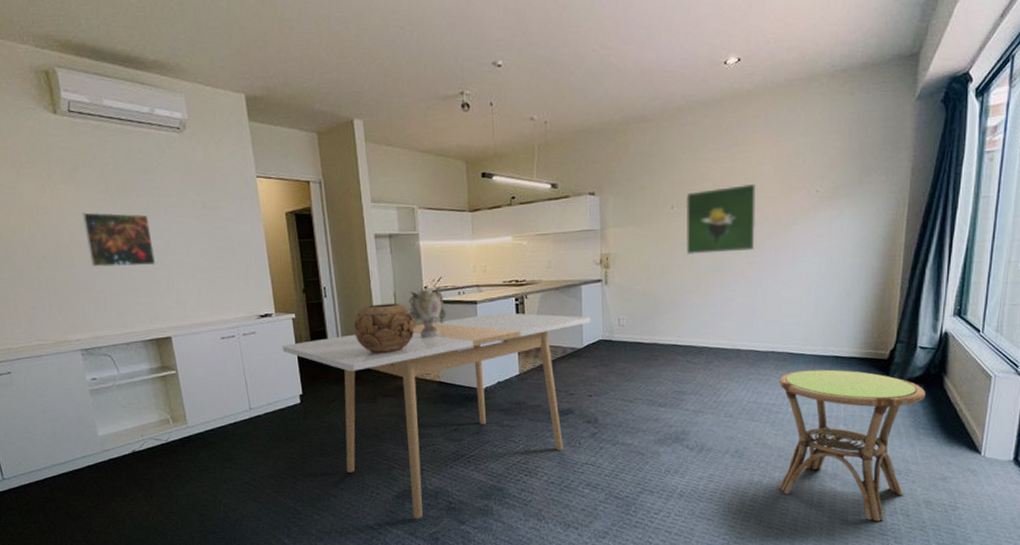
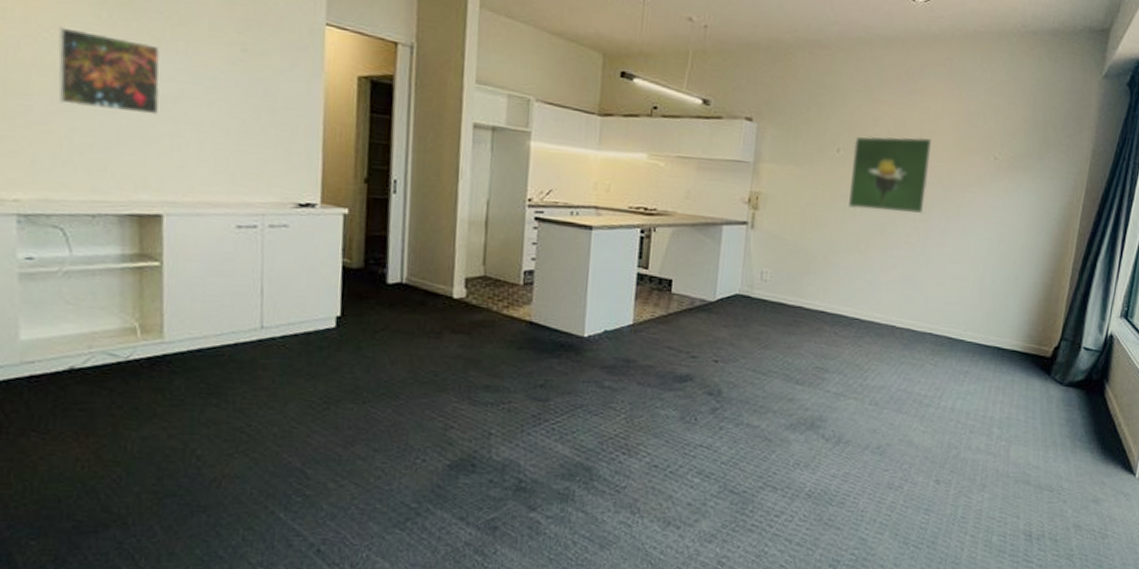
dining table: present [281,312,591,519] -> none [322,243,729,500]
decorative bowl: present [354,303,415,354] -> none [426,211,509,277]
vase: present [408,286,447,338] -> none [503,201,552,265]
side table: present [779,369,926,522] -> none [921,359,1086,546]

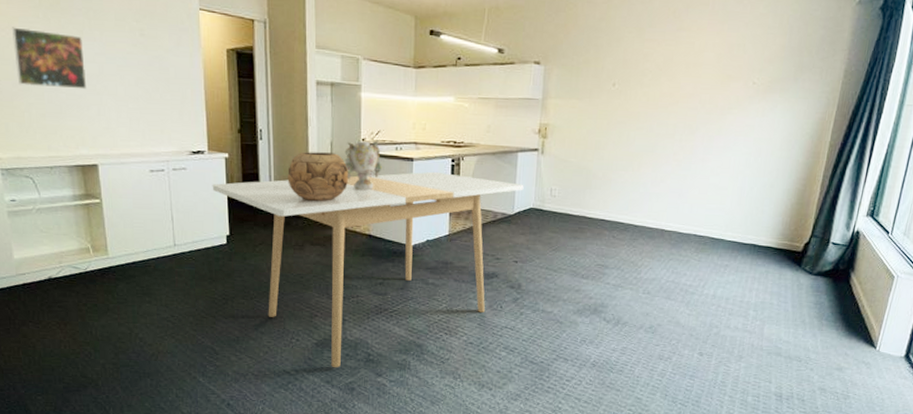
dining table: none [322,243,729,500] -> present [212,171,524,368]
decorative bowl: none [426,211,509,277] -> present [287,152,349,202]
vase: none [503,201,552,265] -> present [344,140,382,191]
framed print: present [849,136,933,213] -> none [623,68,697,135]

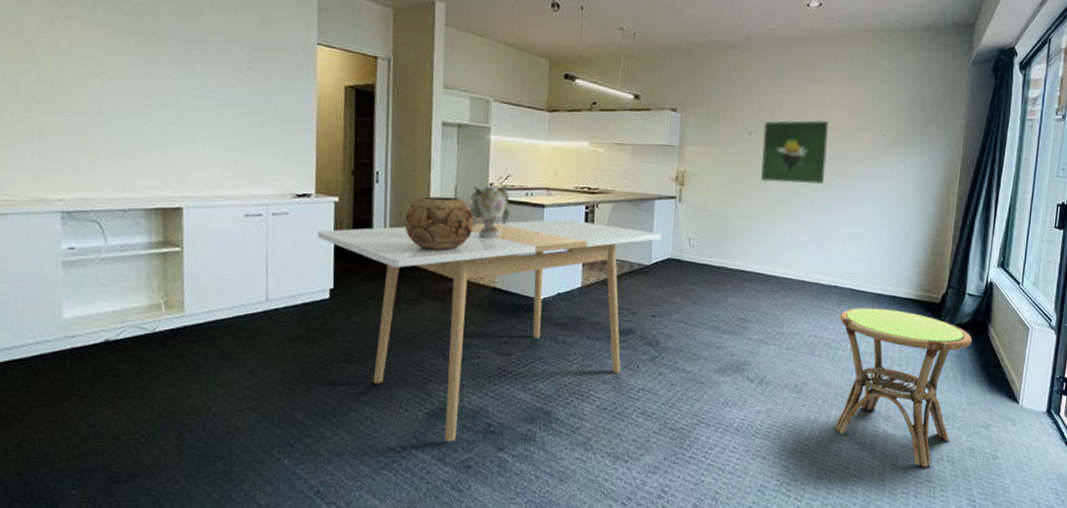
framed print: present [12,27,87,89] -> none [95,54,181,124]
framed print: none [623,68,697,135] -> present [761,119,830,184]
side table: none [687,255,833,404] -> present [835,308,972,468]

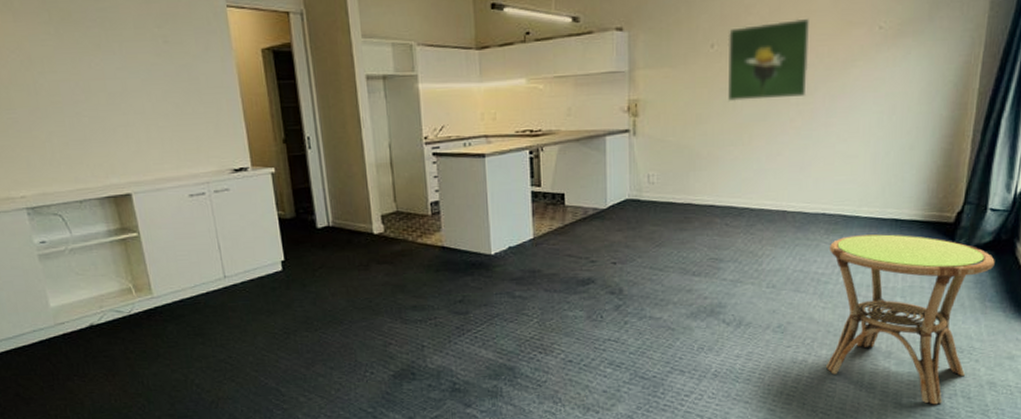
dining table: present [317,219,661,443] -> none [259,167,616,402]
decorative bowl: present [405,196,474,252] -> none [343,156,414,215]
vase: present [469,185,511,239] -> none [405,136,450,197]

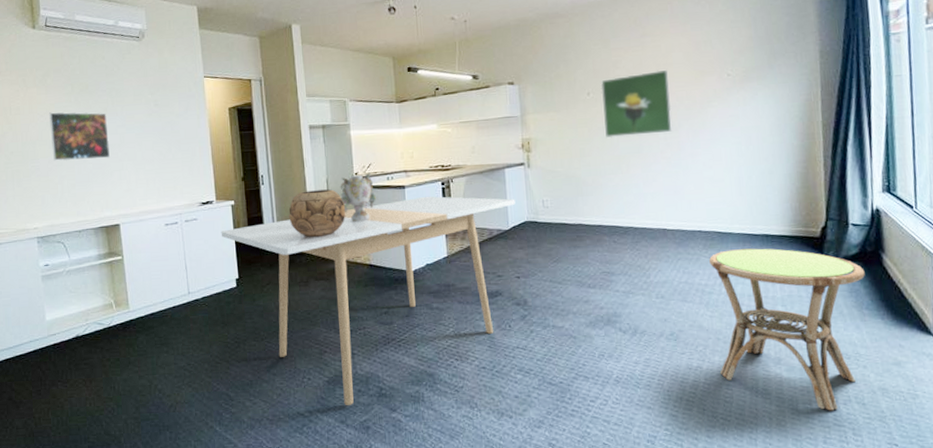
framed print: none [22,47,111,113] -> present [49,112,111,161]
dining table: none [259,167,616,402] -> present [220,196,516,406]
decorative bowl: none [343,156,414,215] -> present [288,189,346,238]
vase: none [405,136,450,197] -> present [340,172,376,222]

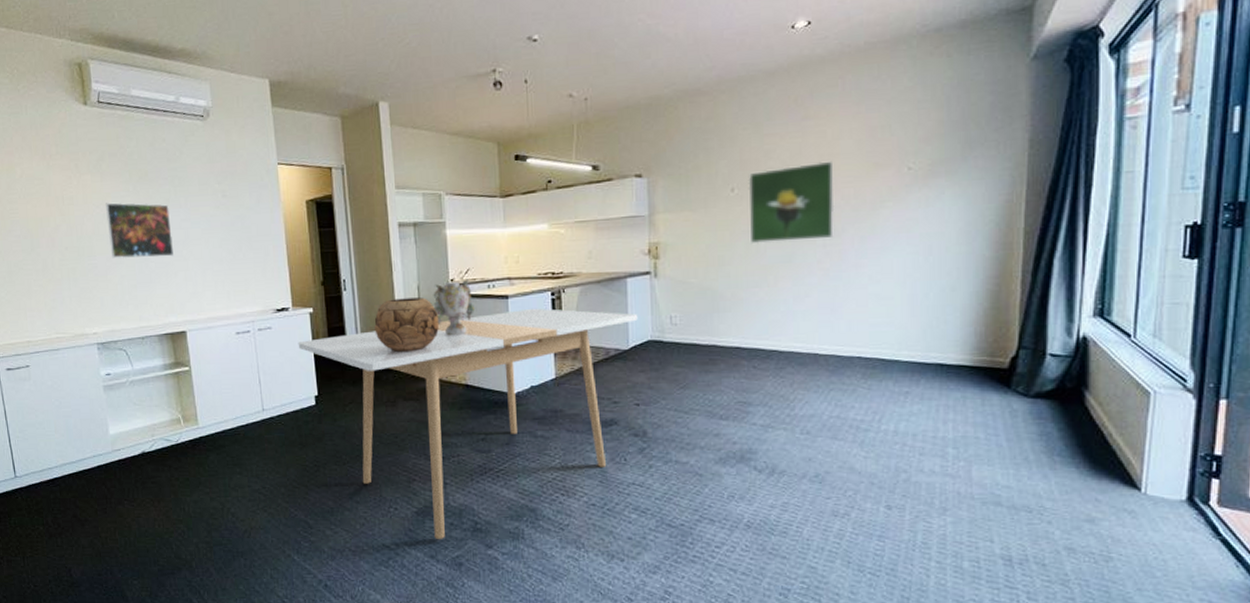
side table: present [709,248,865,411] -> none [868,380,1061,571]

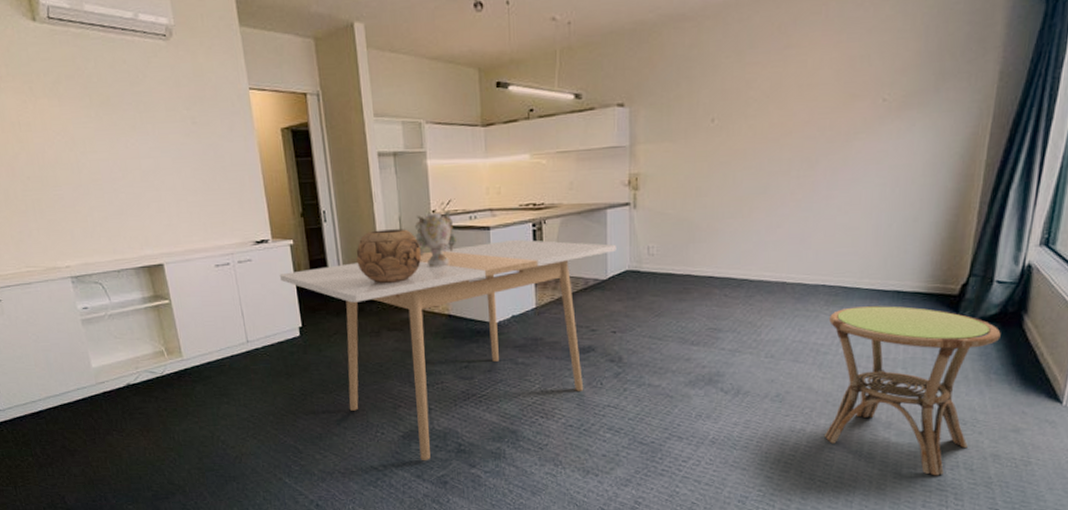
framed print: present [106,202,175,259] -> none [67,129,145,190]
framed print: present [748,161,835,244] -> none [728,91,812,175]
side table: none [868,380,1061,571] -> present [825,306,1001,476]

